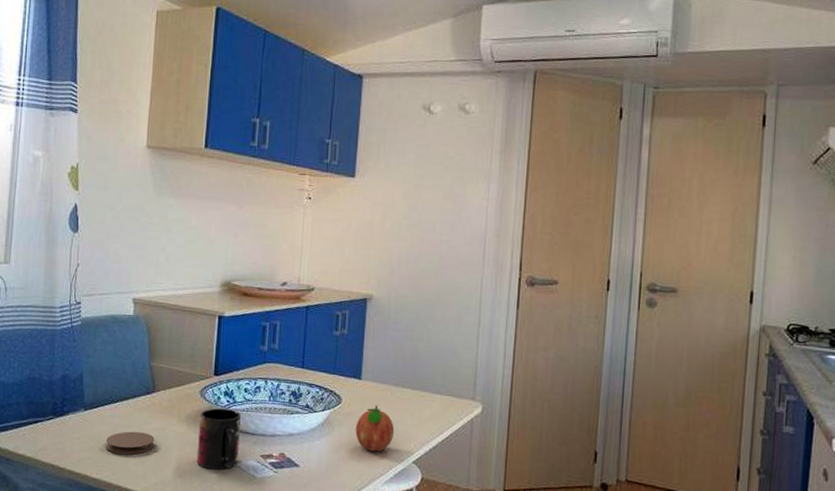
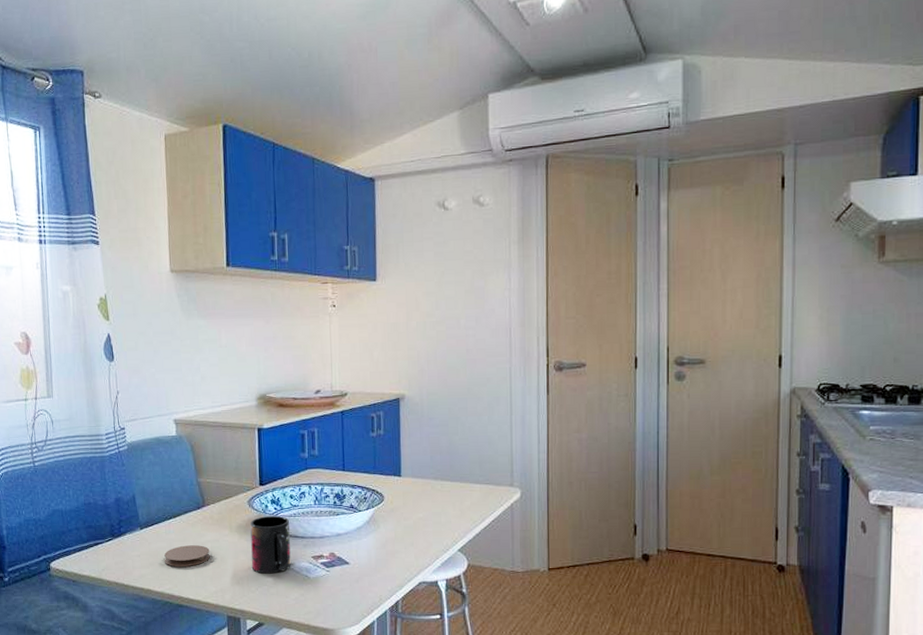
fruit: present [355,405,395,452] -> none [400,499,438,543]

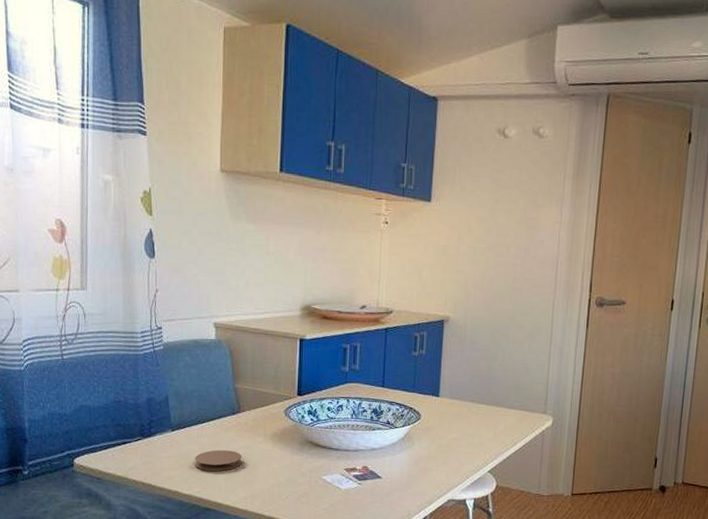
mug: present [250,516,291,574] -> none [283,426,326,483]

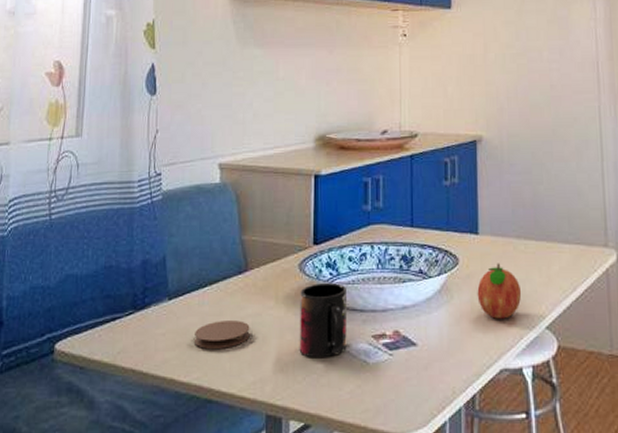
mug: none [283,426,326,483] -> present [299,283,348,358]
fruit: none [434,420,471,463] -> present [477,263,522,319]

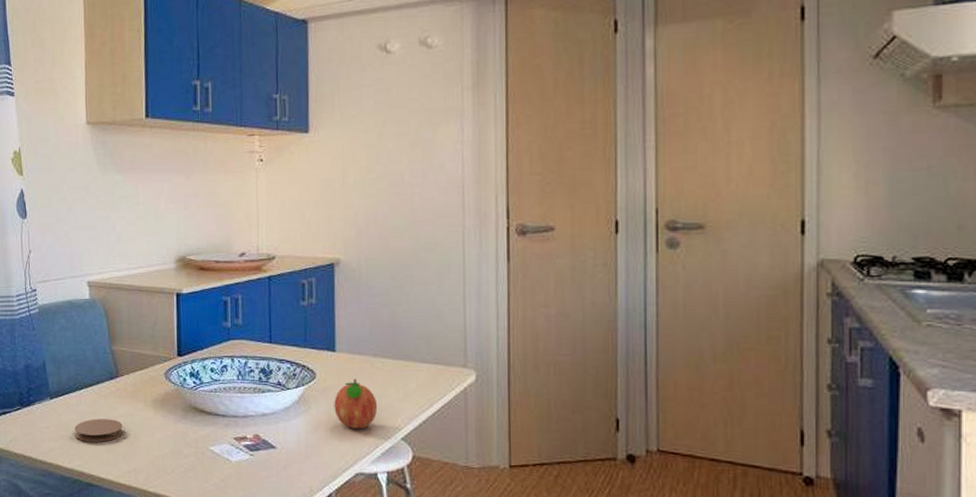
mug: present [299,283,348,358] -> none [167,390,211,455]

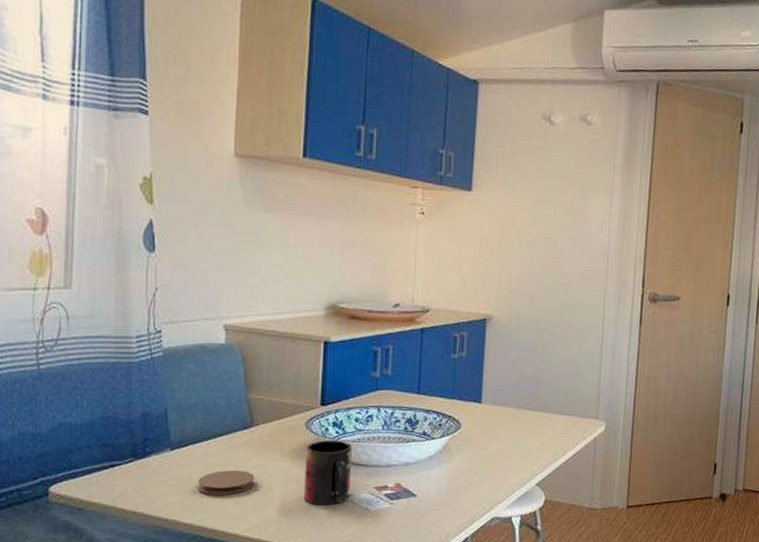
mug: none [167,390,211,455] -> present [303,440,353,505]
fruit: present [334,378,378,429] -> none [476,428,517,476]

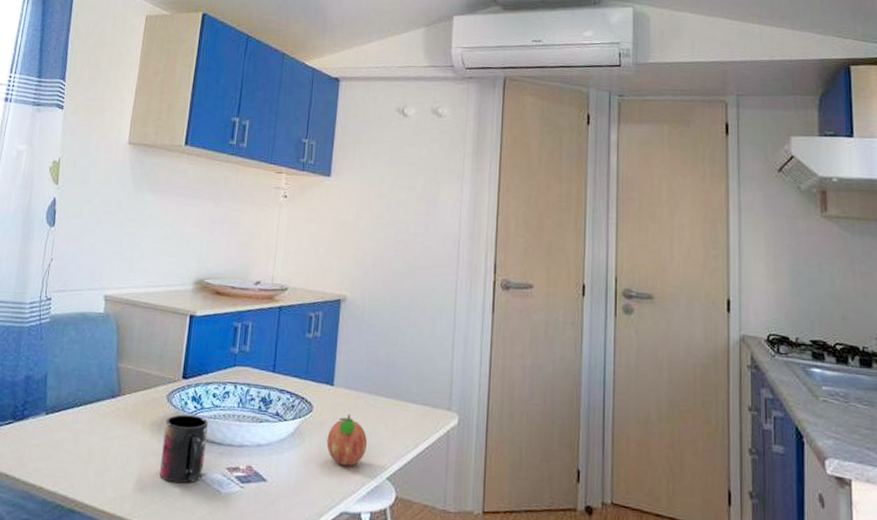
coaster: present [198,470,255,495] -> none [65,438,117,465]
fruit: none [476,428,517,476] -> present [326,414,368,466]

